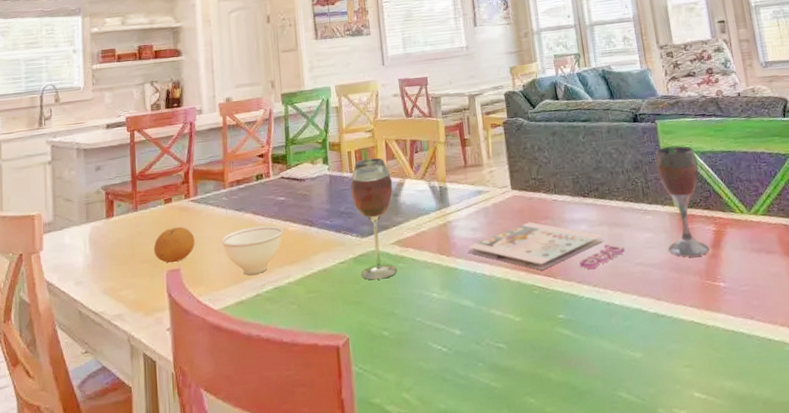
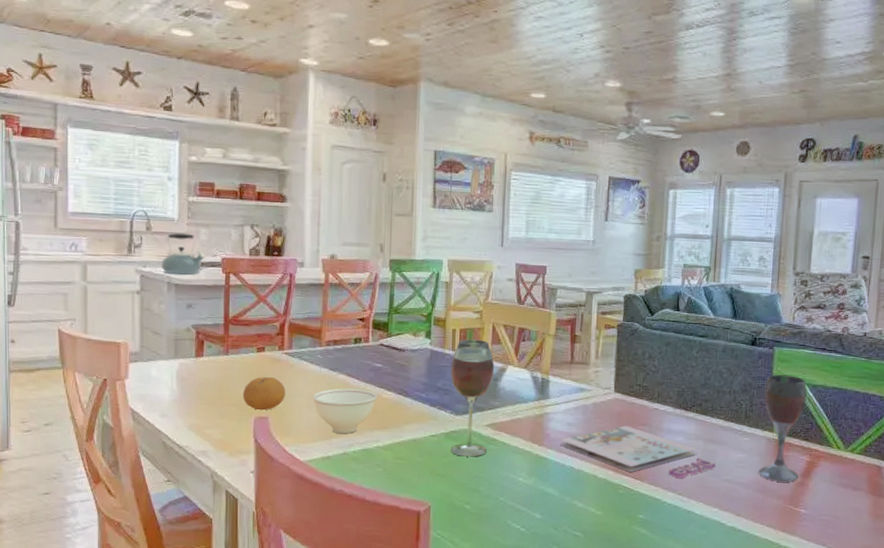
kettle: none [70,99,112,141] -> present [162,233,207,276]

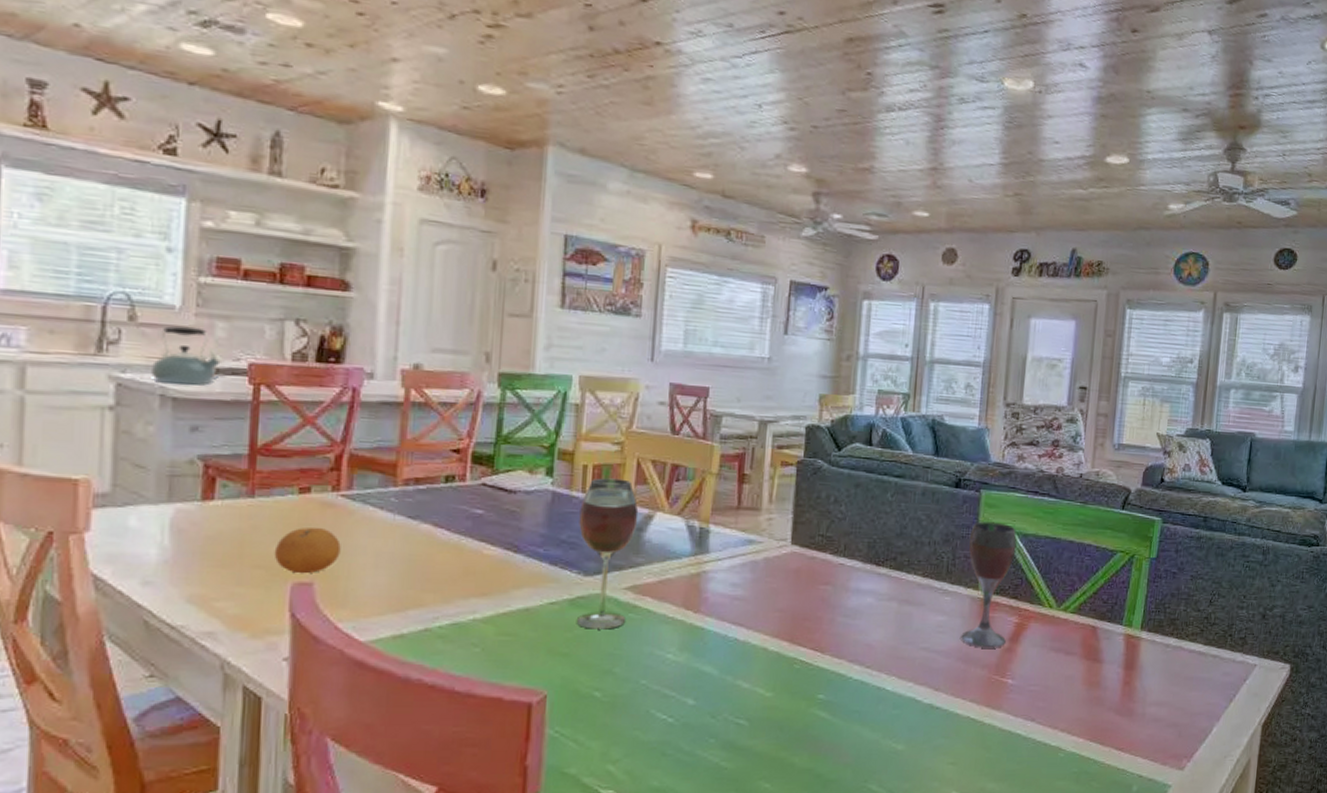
bowl: present [312,388,378,434] -> none [381,542,477,603]
magazine: present [560,425,717,478] -> none [721,585,912,648]

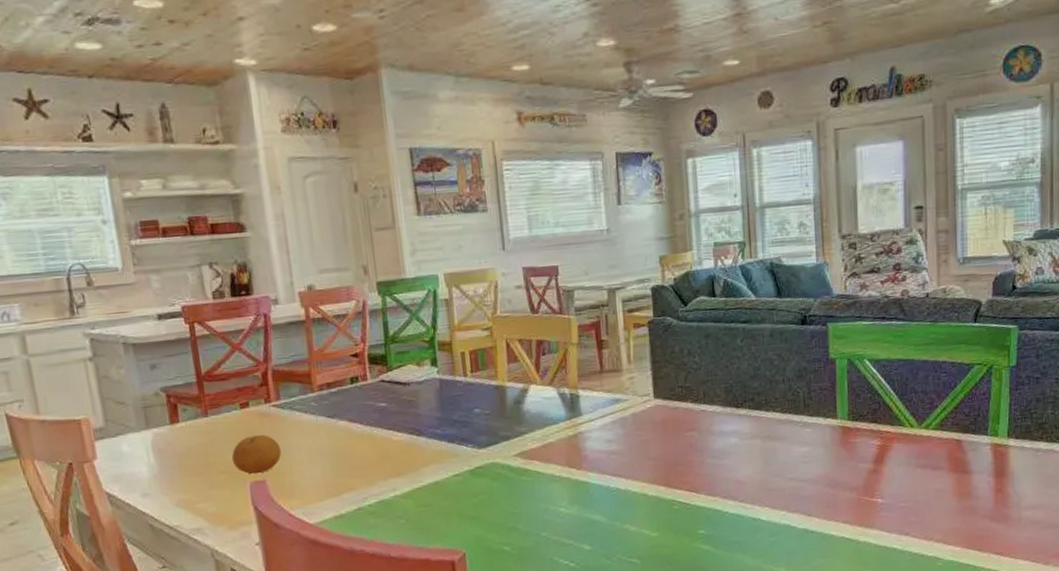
kettle: present [151,326,225,386] -> none [112,283,164,334]
wineglass: present [577,478,639,630] -> none [465,360,520,494]
cup: present [961,521,1017,648] -> none [821,352,871,473]

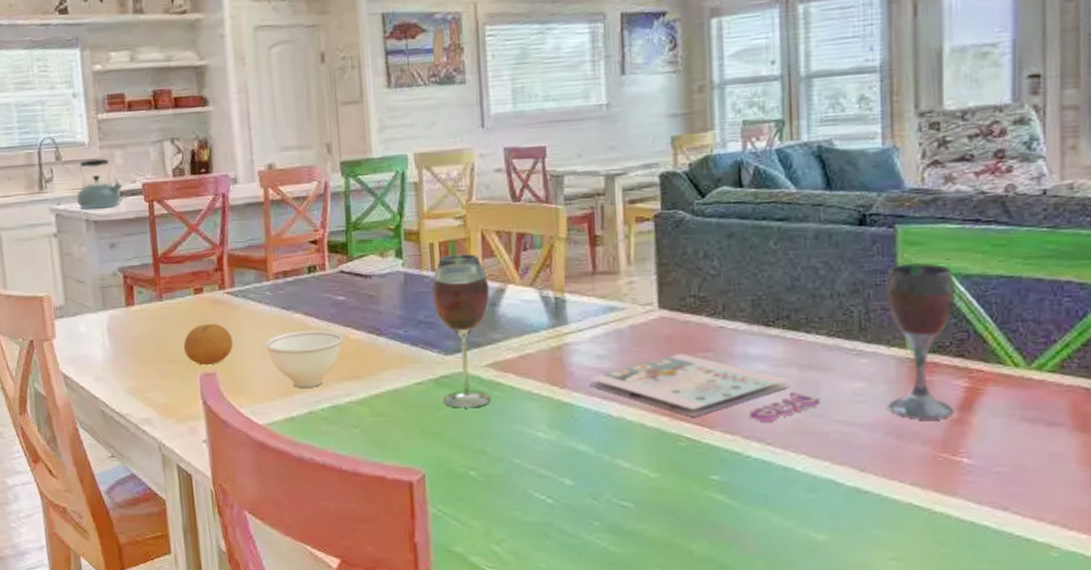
kettle: none [112,283,164,334] -> present [76,159,125,211]
bowl: none [312,434,387,488] -> present [265,330,344,387]
wineglass: none [465,360,520,494] -> present [432,253,491,408]
magazine: none [600,433,779,485] -> present [588,353,821,422]
cup: none [821,352,871,473] -> present [885,263,955,420]

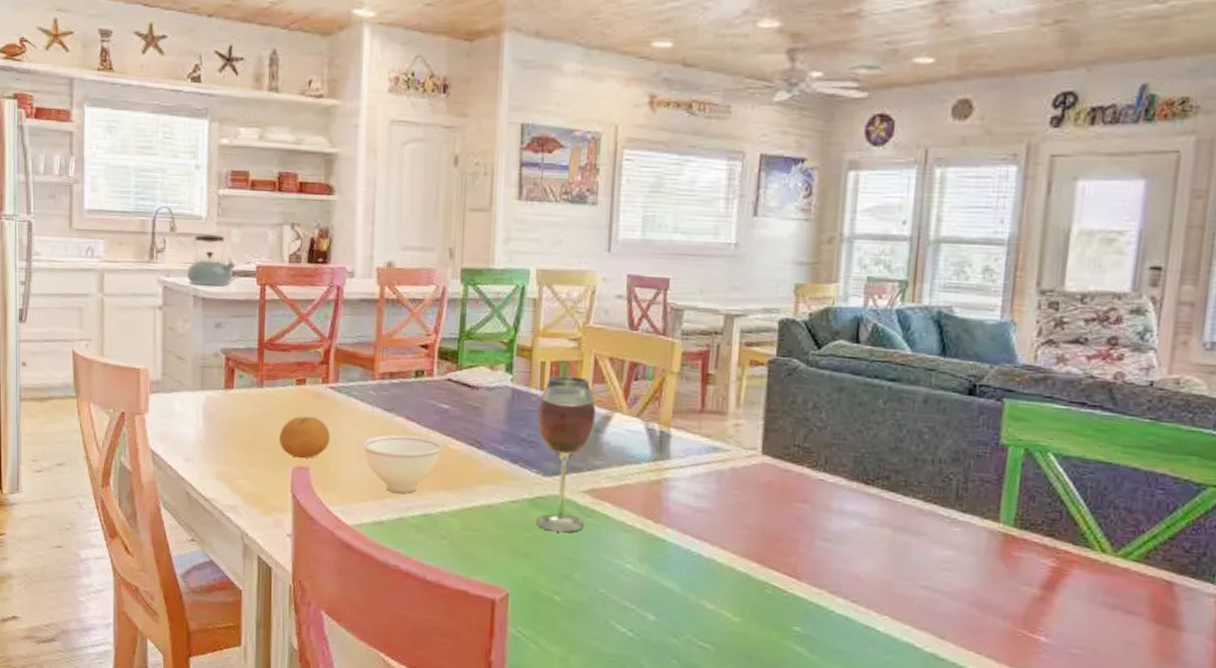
magazine: present [588,353,821,422] -> none [683,501,910,580]
cup: present [885,263,955,420] -> none [974,438,1055,596]

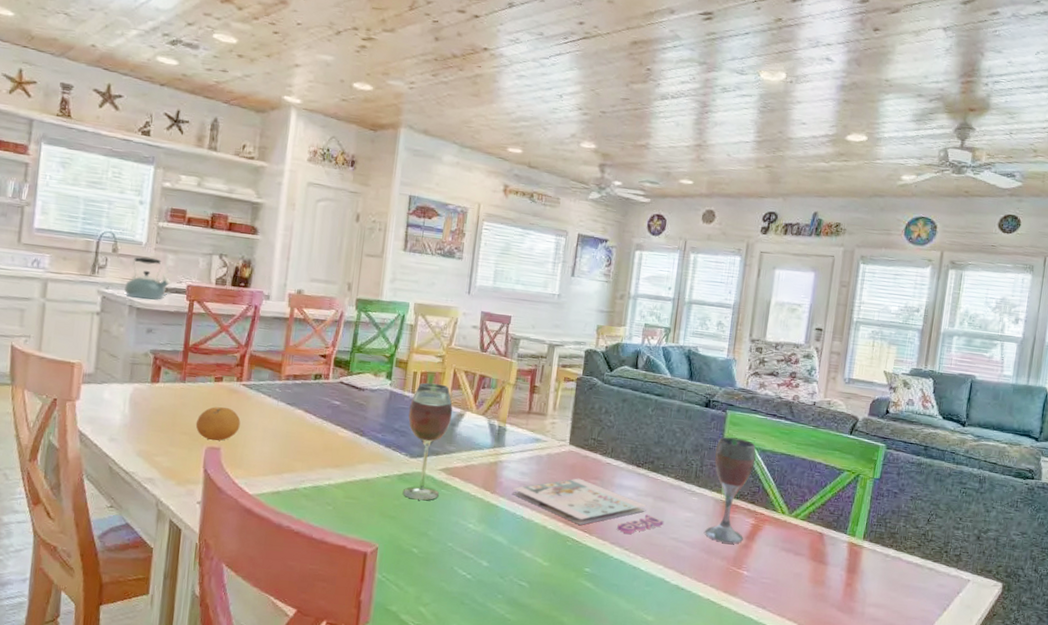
bowl: present [362,434,444,494] -> none [267,423,334,470]
magazine: none [683,501,910,580] -> present [512,478,665,534]
cup: none [974,438,1055,596] -> present [705,437,757,544]

